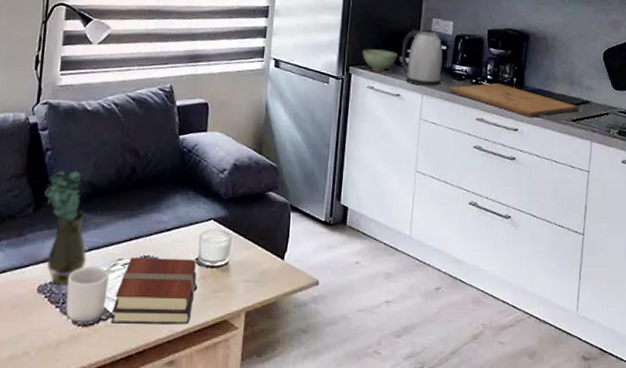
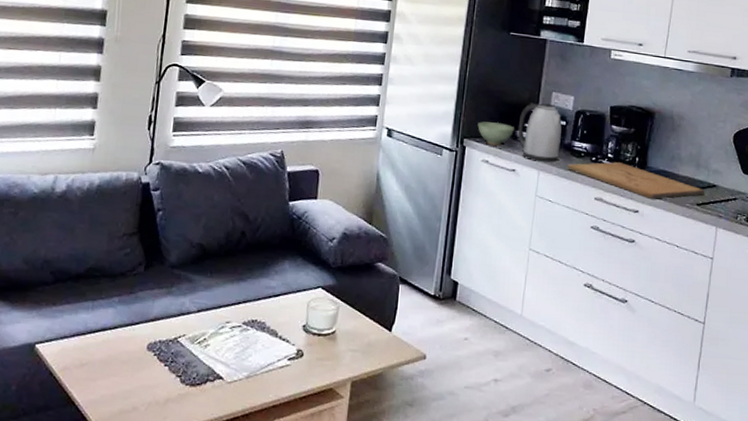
vase: present [44,167,87,285] -> none [155,228,196,345]
mug: present [65,267,109,322] -> none [174,328,217,382]
books: present [111,257,197,325] -> none [218,320,303,391]

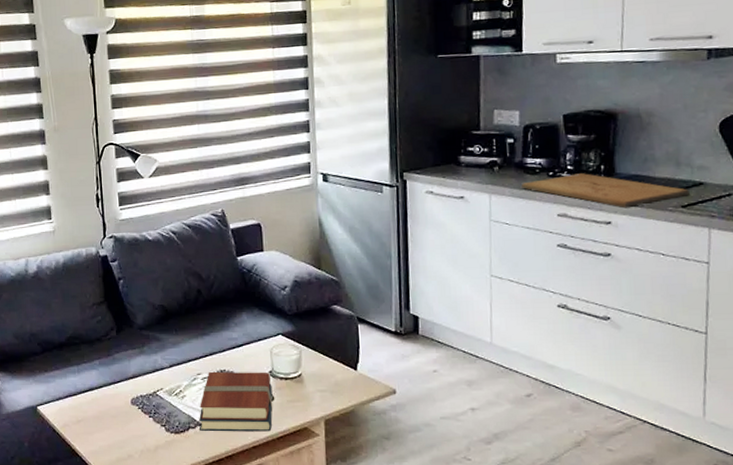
books: none [218,320,303,391] -> present [199,371,273,432]
bowl: present [477,121,515,147] -> none [416,150,458,176]
kettle: present [517,102,562,163] -> none [460,123,511,185]

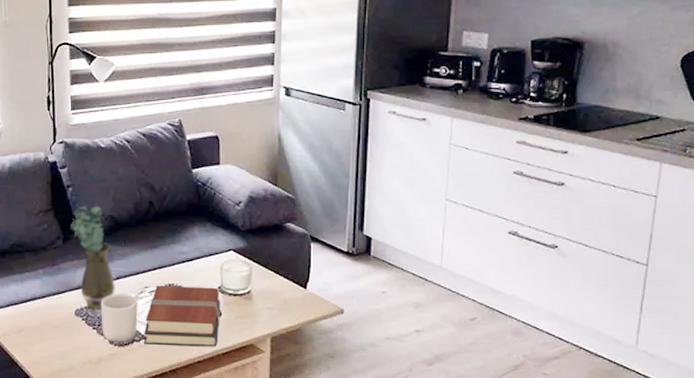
vase: none [123,293,170,398] -> present [71,202,116,310]
mug: none [155,382,193,430] -> present [100,294,138,343]
cutting board: present [521,173,689,209] -> none [484,101,646,139]

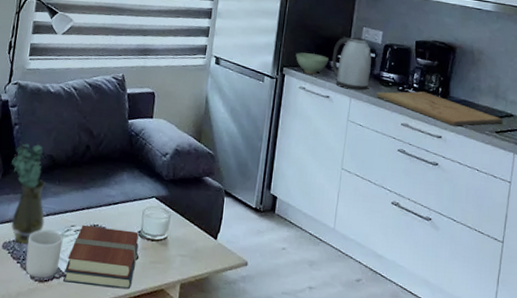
bowl: none [381,69,423,96] -> present [296,52,330,75]
kettle: none [426,45,476,108] -> present [331,36,372,91]
cutting board: none [484,101,646,139] -> present [376,91,503,127]

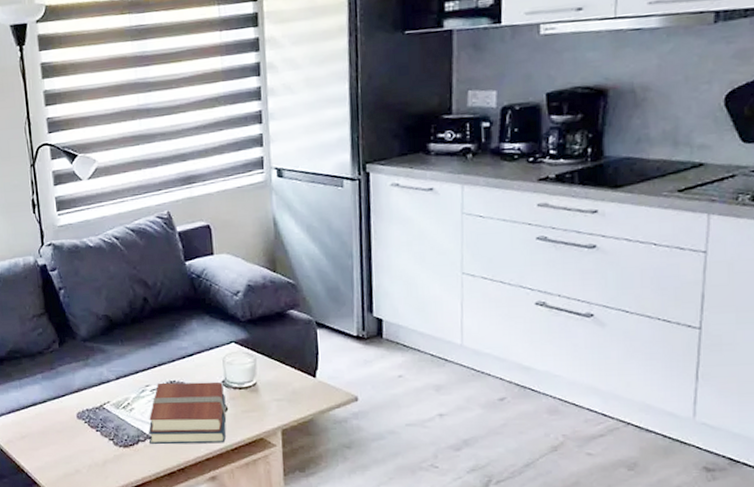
vase: present [10,140,46,244] -> none [65,303,117,412]
mug: present [25,230,63,279] -> none [101,394,142,444]
bowl: present [296,52,330,75] -> none [380,138,427,167]
kettle: present [331,36,372,91] -> none [429,105,486,175]
cutting board: present [376,91,503,127] -> none [498,157,687,195]

